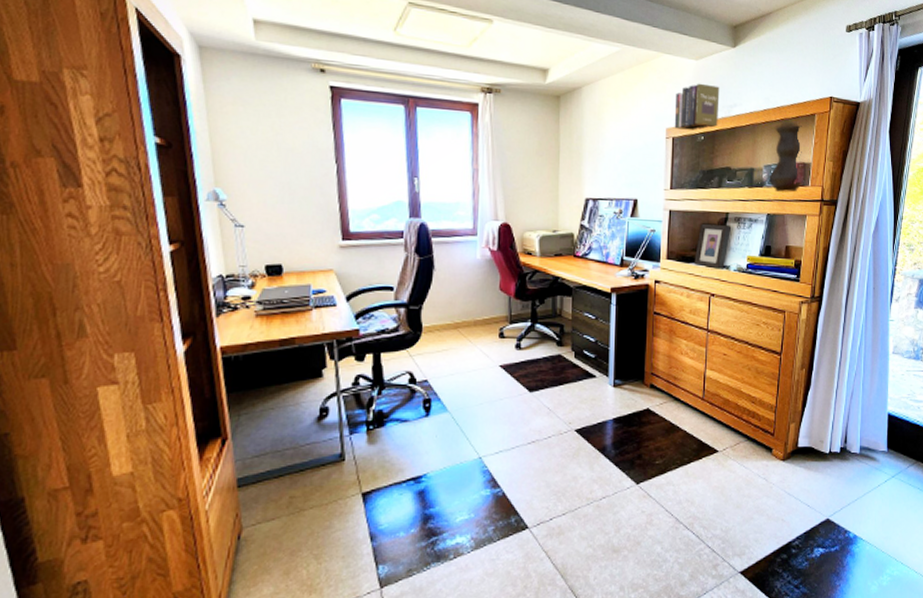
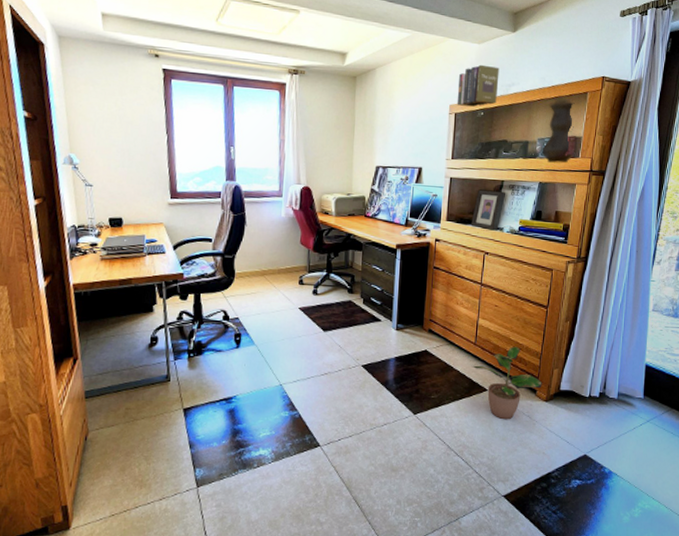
potted plant: none [700,399,778,485] -> present [472,346,542,420]

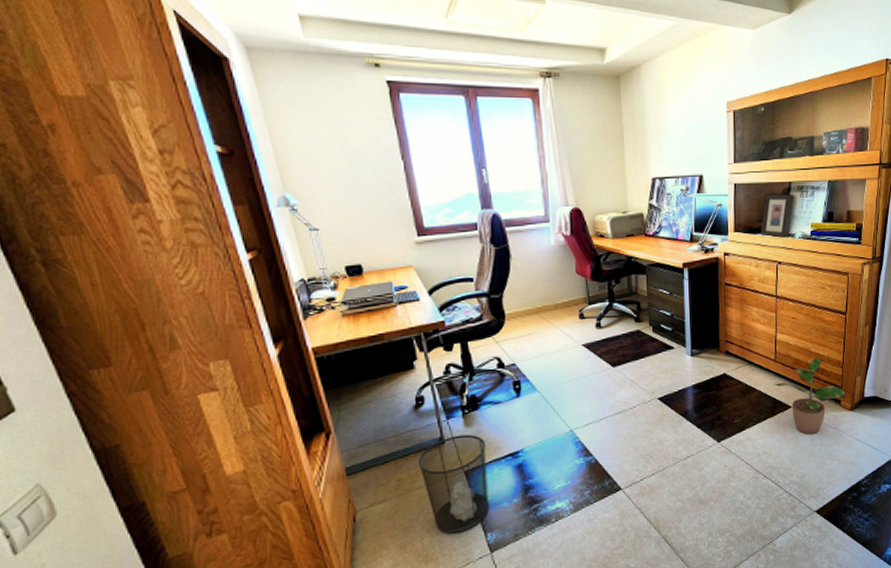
waste bin: none [145,375,205,464] -> present [417,434,489,534]
books: present [457,64,500,107] -> none [734,53,778,102]
vase: present [543,103,575,164] -> none [830,90,863,158]

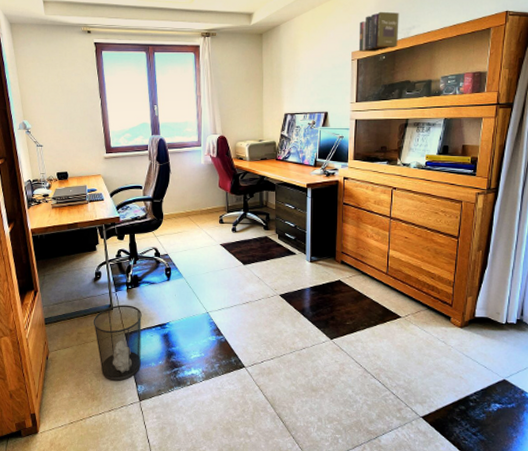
books: none [734,53,778,102] -> present [358,11,399,52]
picture frame: present [760,194,795,238] -> none [377,129,412,167]
potted plant: present [774,357,846,435] -> none [385,275,456,345]

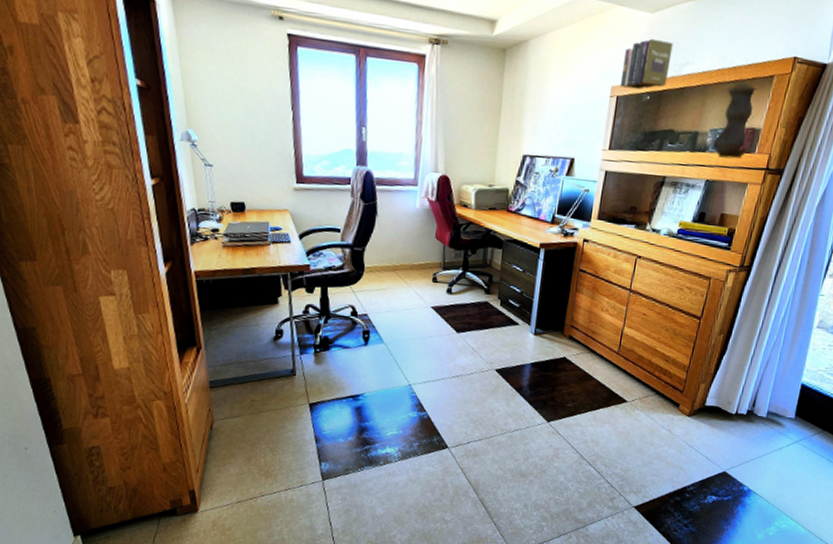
waste bin: present [93,305,142,381] -> none [270,370,331,457]
vase: none [447,39,480,99] -> present [714,87,758,159]

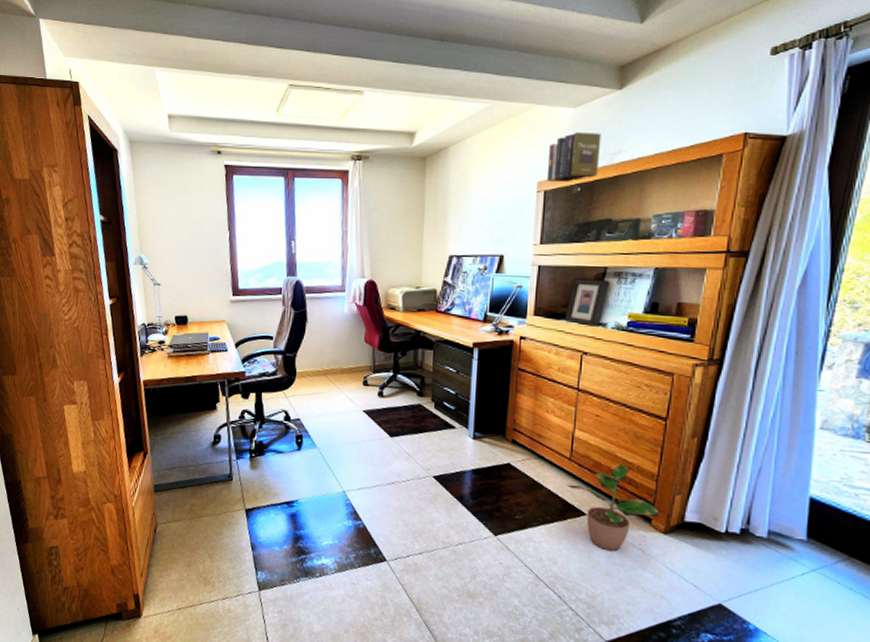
potted plant: none [612,357,687,433] -> present [566,464,660,552]
picture frame: none [624,185,667,233] -> present [564,278,611,327]
vase: present [714,87,758,159] -> none [660,169,705,244]

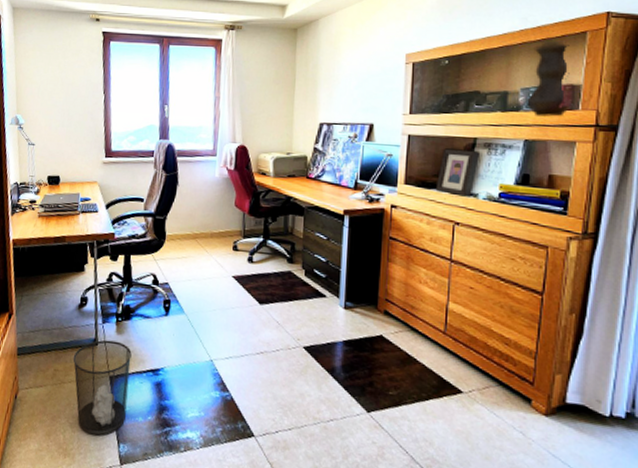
waste bin: none [209,475,266,565] -> present [72,340,132,436]
books: present [546,131,601,182] -> none [414,7,467,55]
potted plant: present [566,464,660,552] -> none [441,339,539,434]
vase: none [660,169,705,244] -> present [528,45,573,117]

